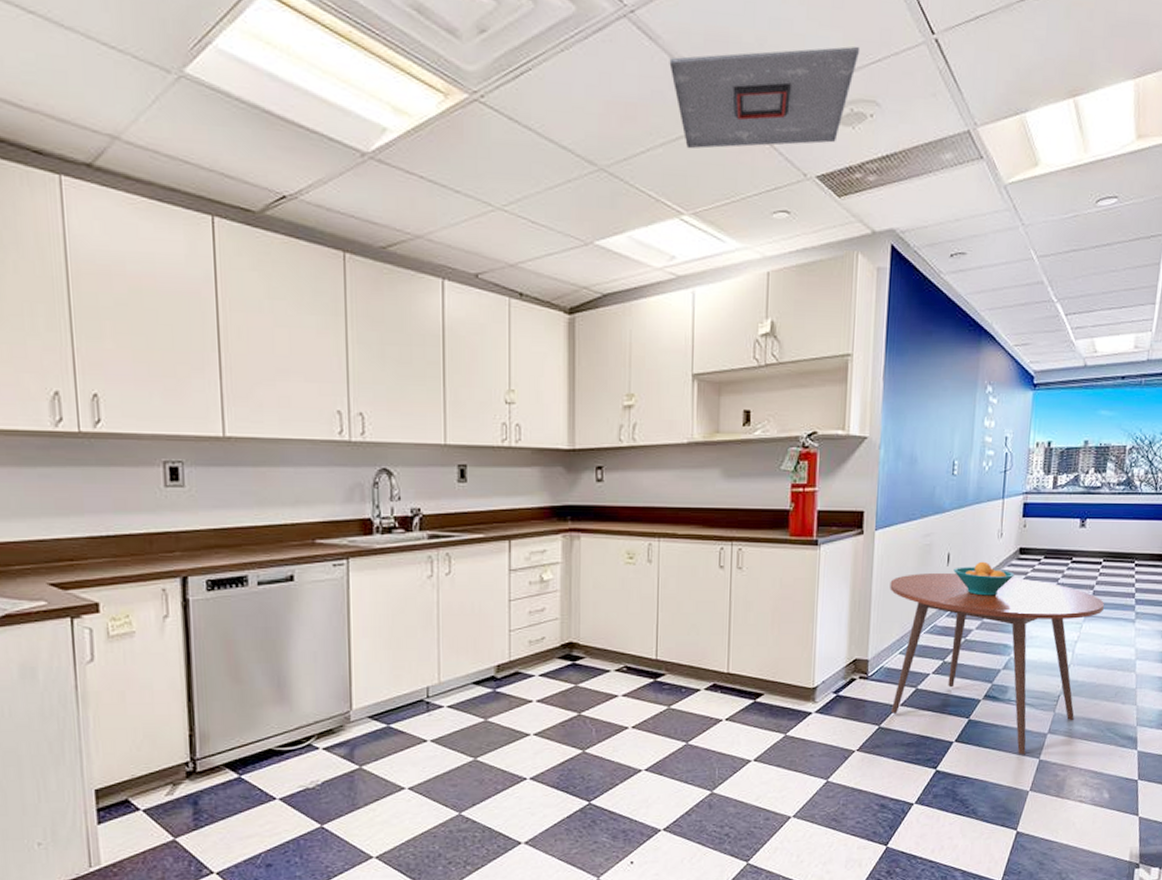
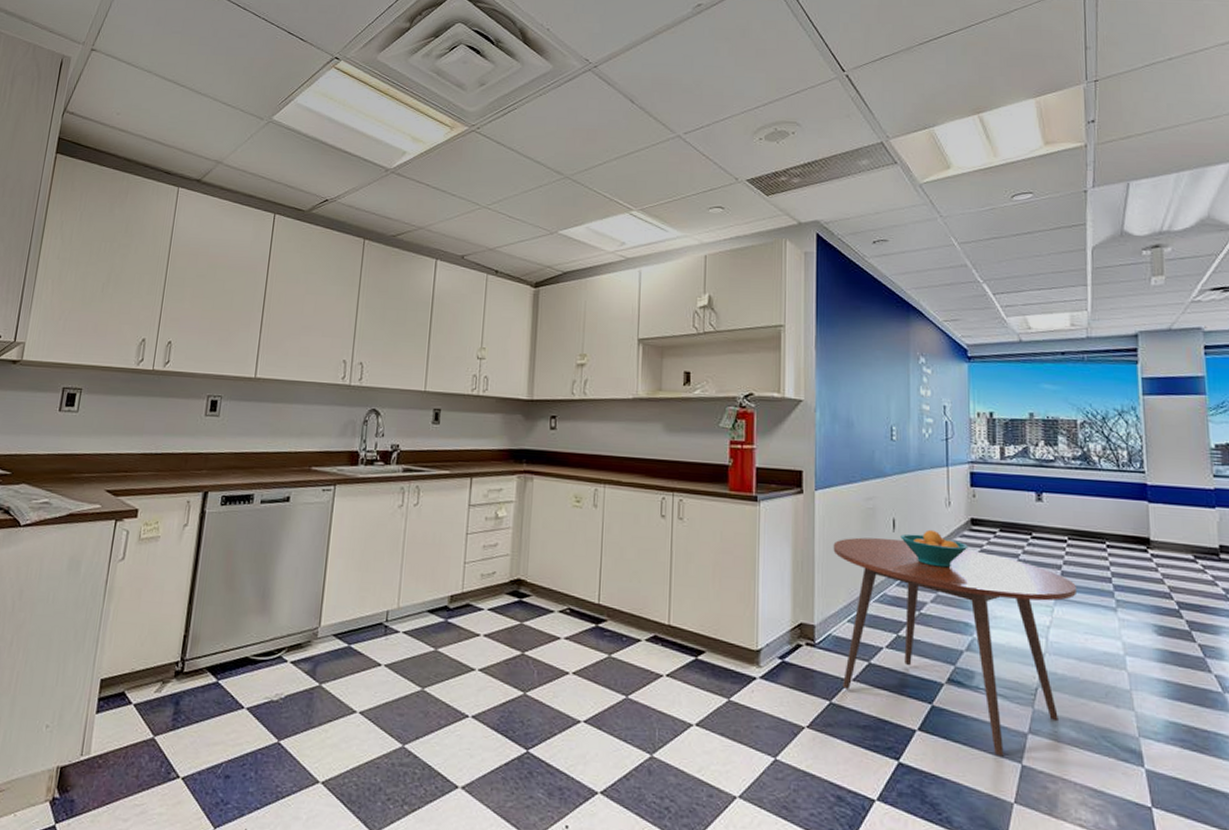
ceiling vent: present [669,46,861,149] -> none [623,83,781,162]

